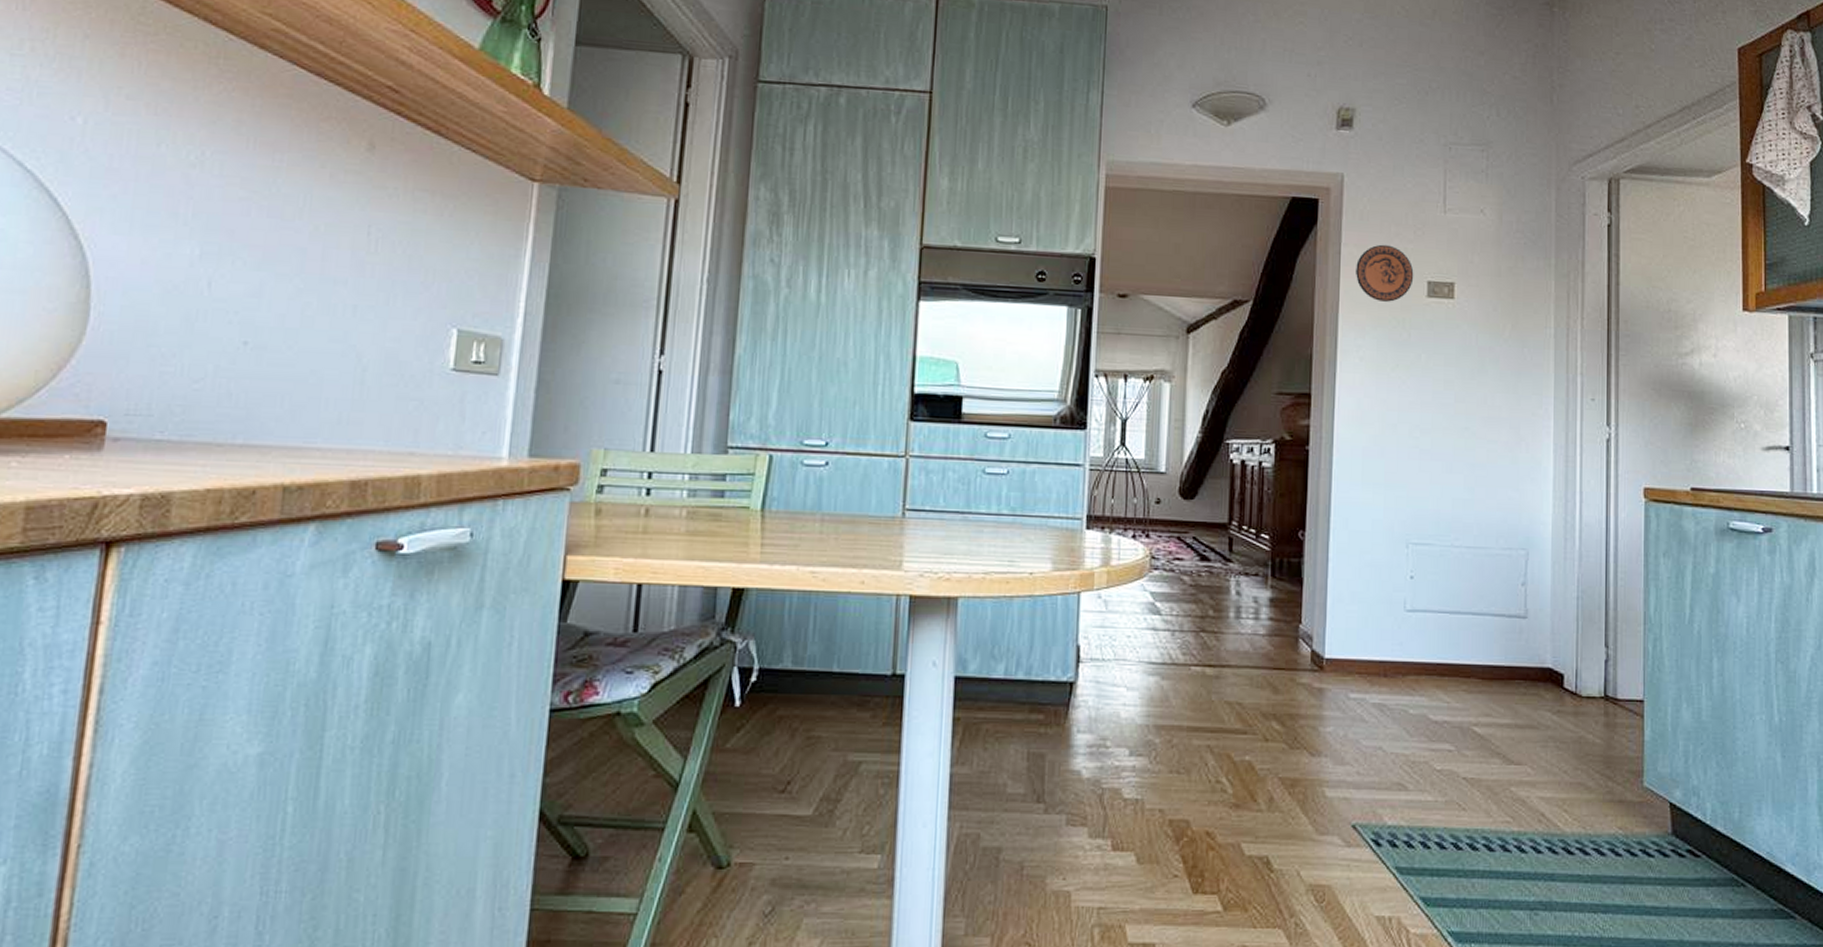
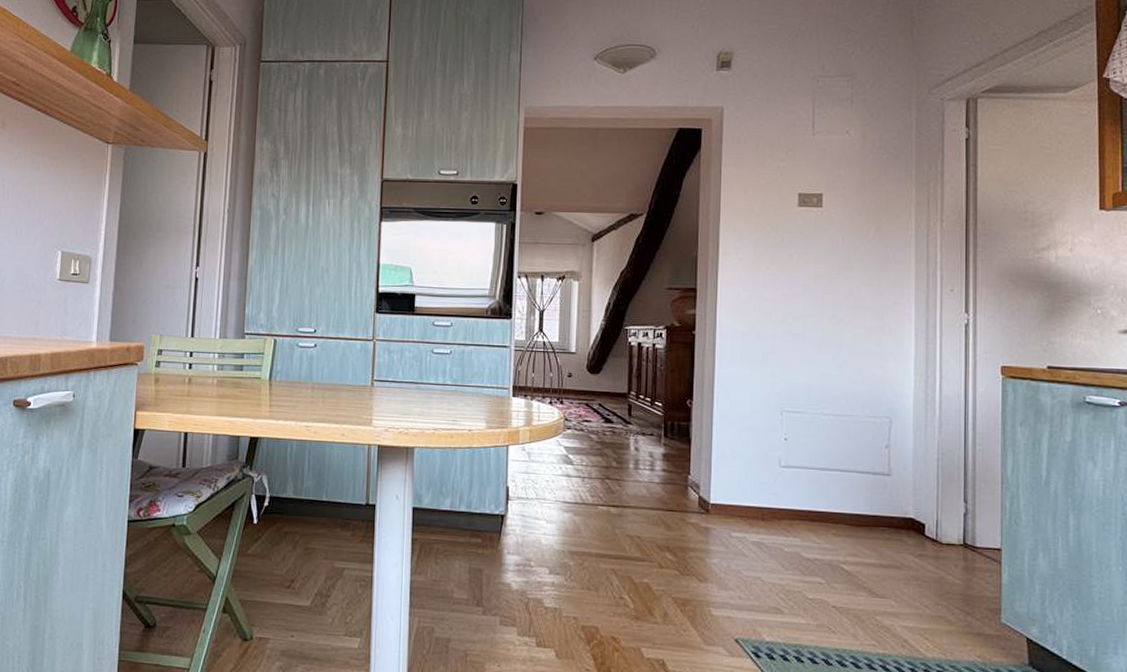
decorative plate: present [1356,244,1414,302] -> none [735,164,786,212]

